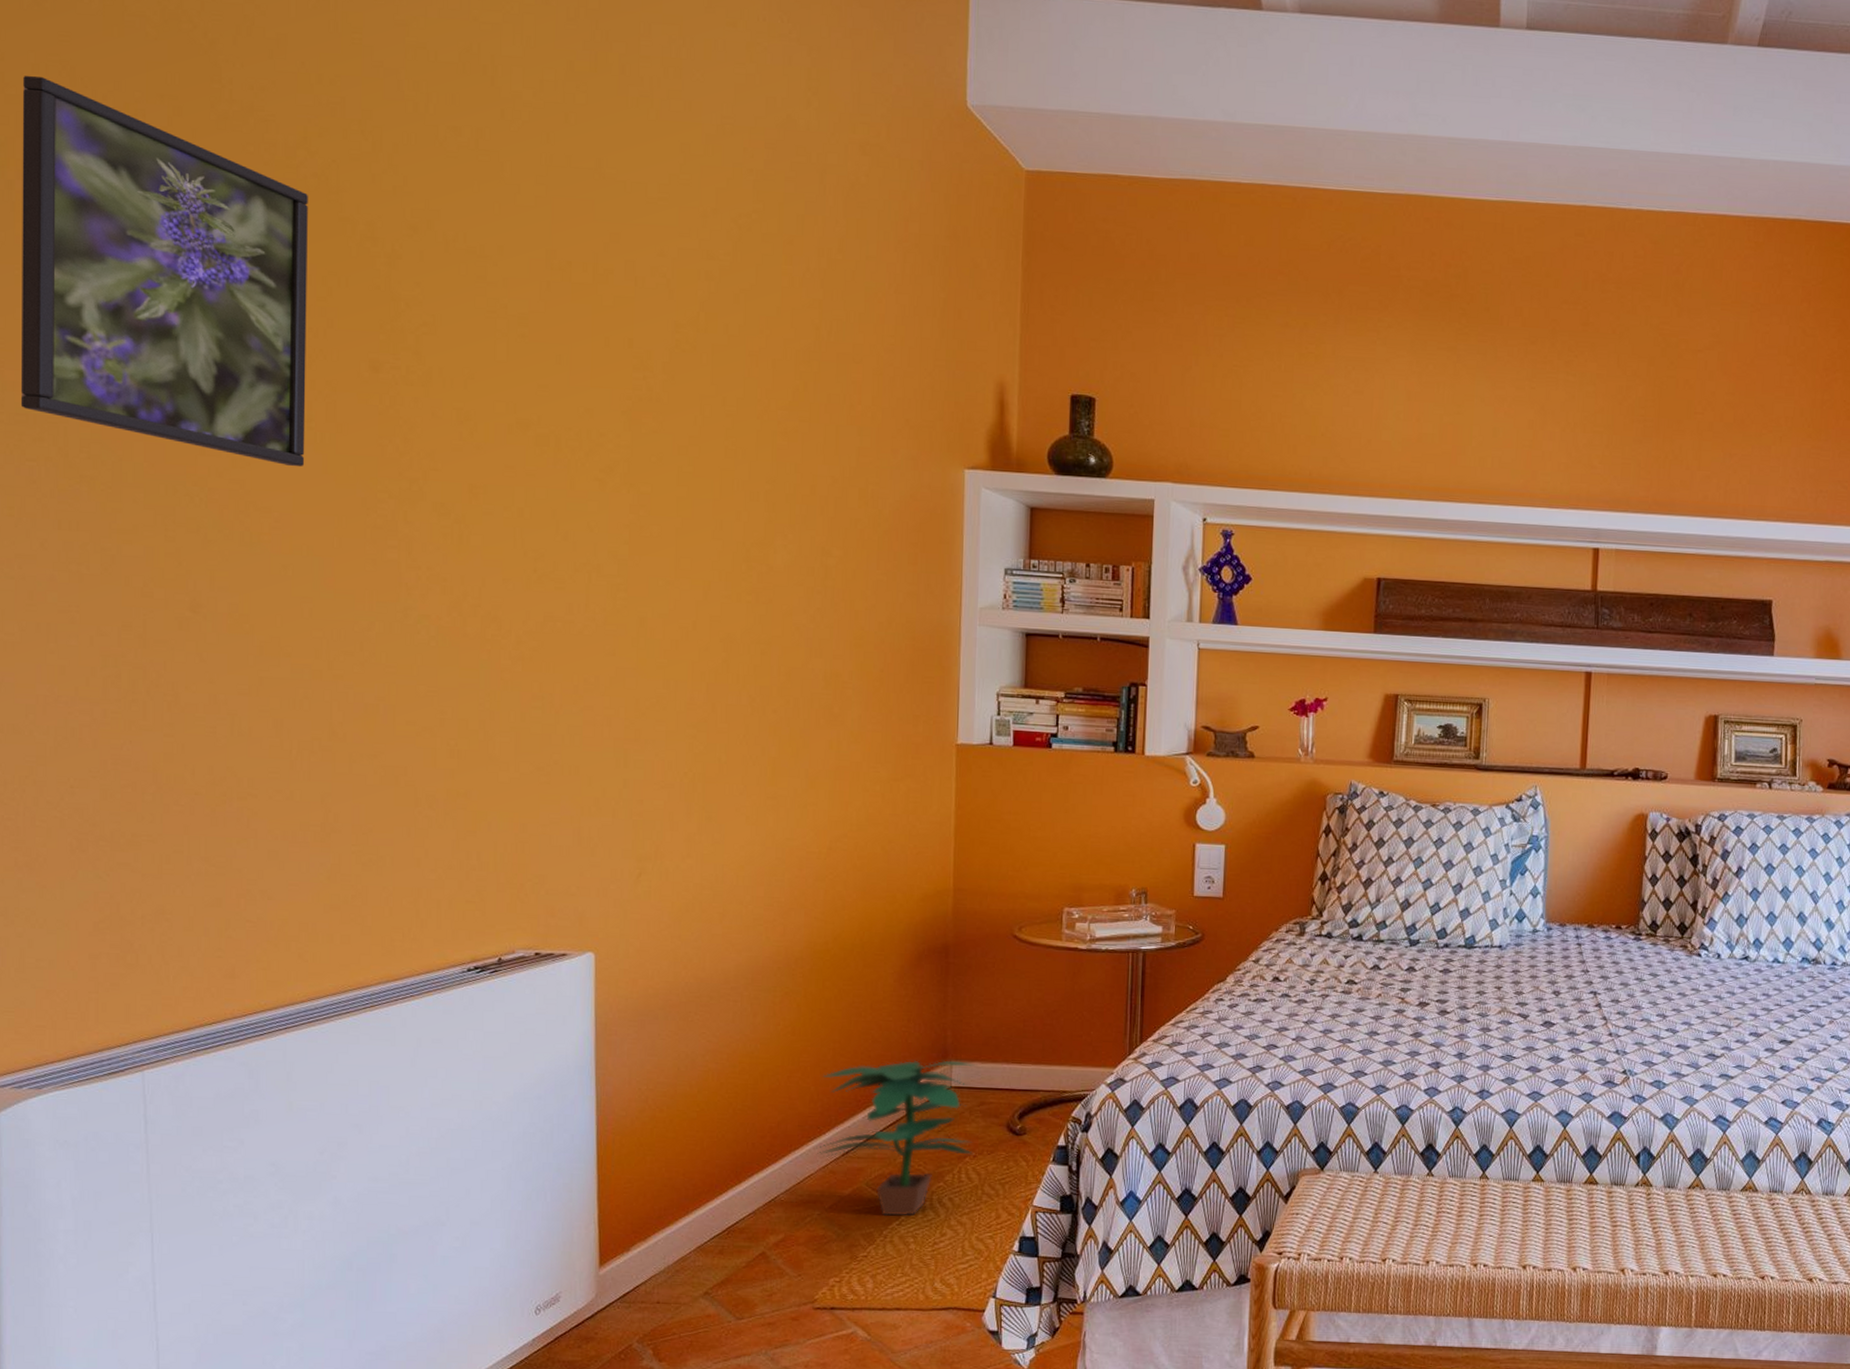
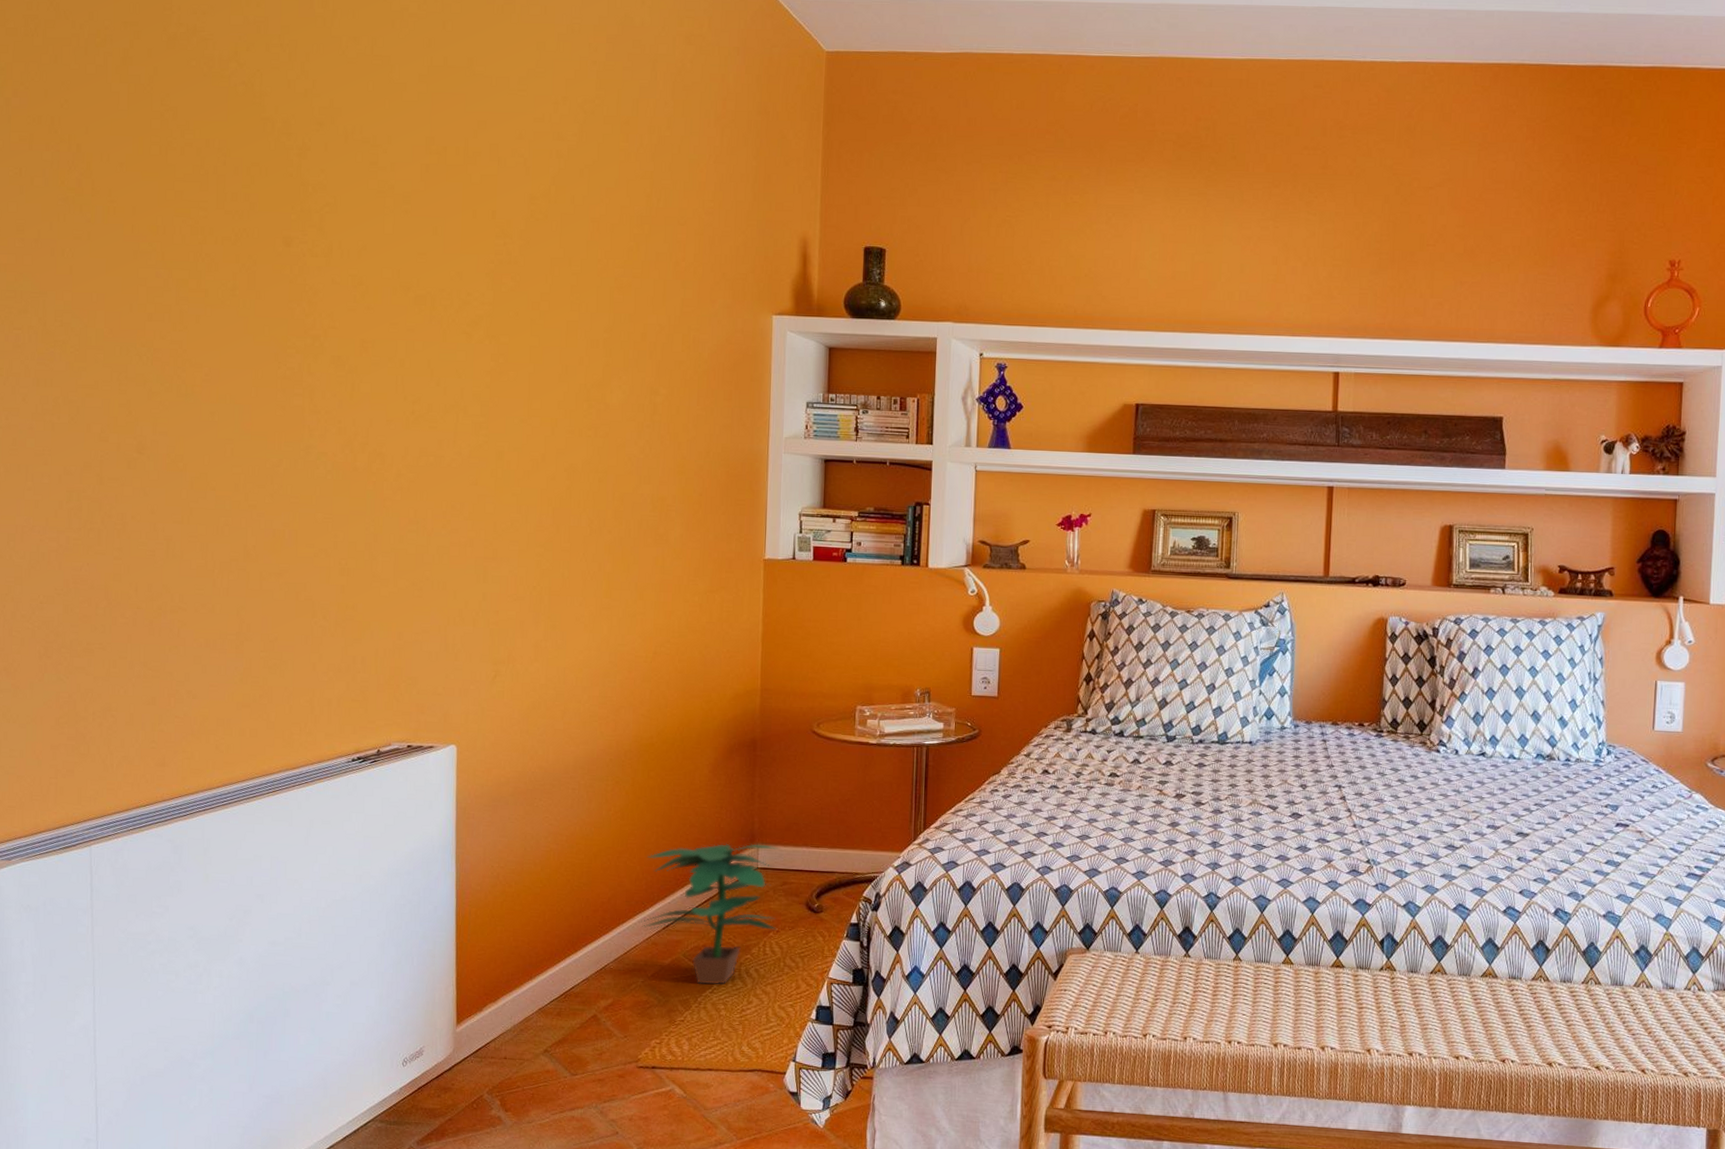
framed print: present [20,75,308,467] -> none [10,11,237,329]

